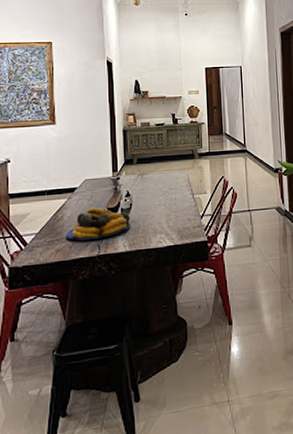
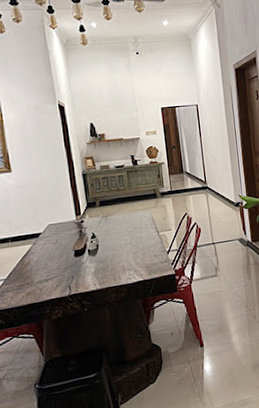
fruit bowl: present [65,207,131,241] -> none [34,250,99,284]

